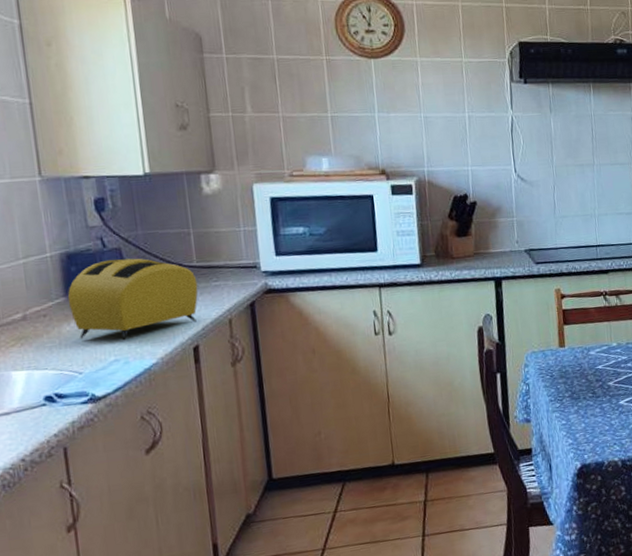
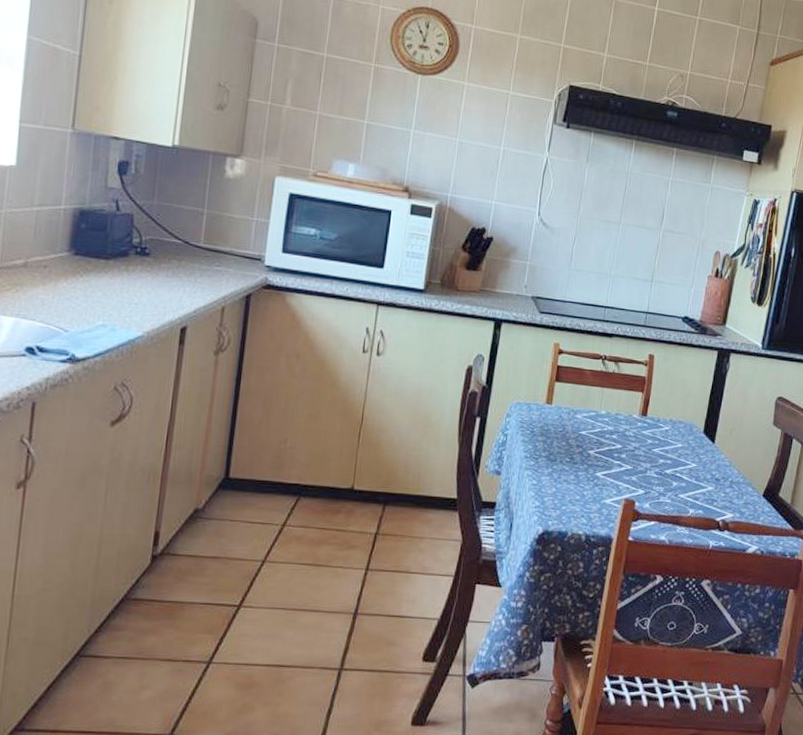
toaster: present [67,258,198,340] -> none [70,223,200,306]

